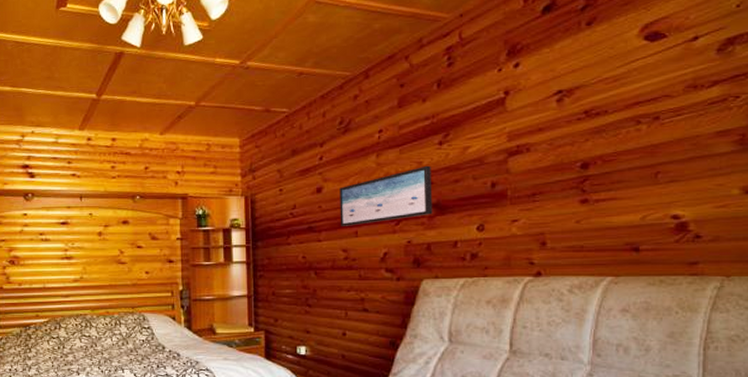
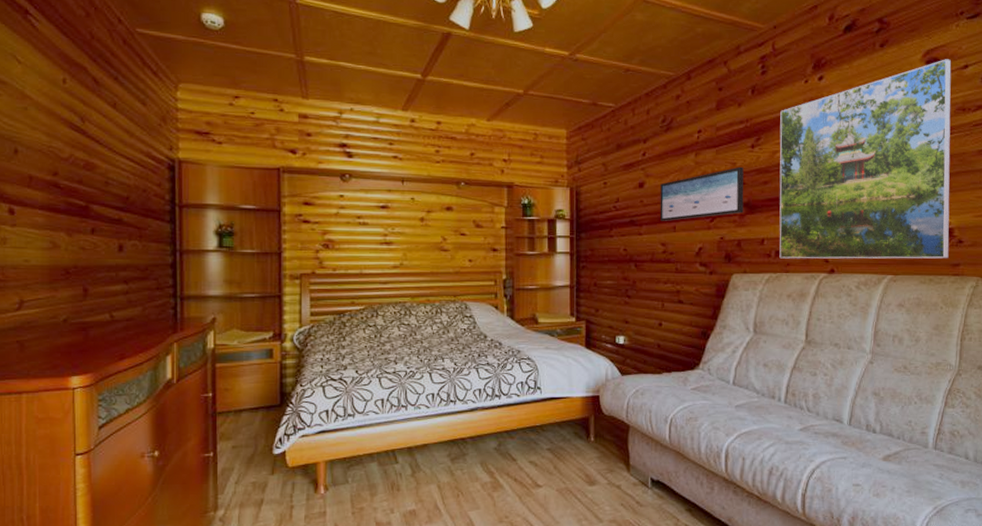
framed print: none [471,32,684,262] -> present [779,59,951,259]

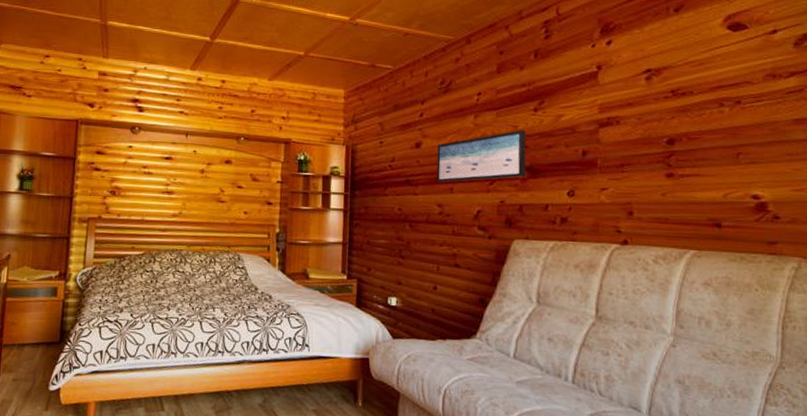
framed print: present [779,59,951,259] -> none [565,24,763,236]

